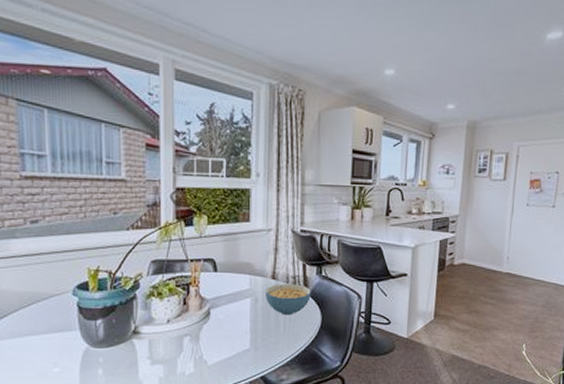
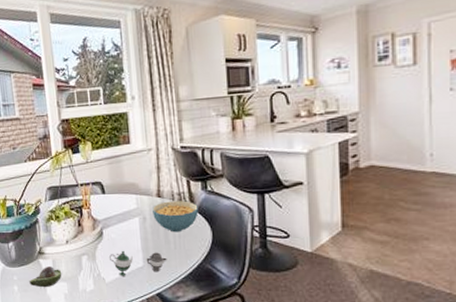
fruit: none [118,348,159,371] -> present [29,267,62,288]
teapot: none [215,332,275,359] -> present [109,250,167,276]

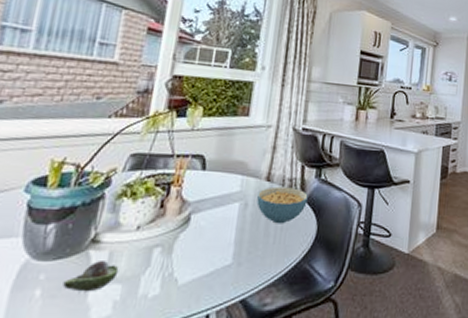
teapot: present [109,250,167,276] -> none [191,242,262,277]

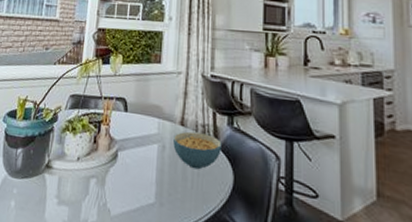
fruit: present [63,261,119,292] -> none [28,183,66,210]

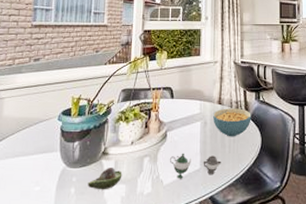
fruit: none [28,183,66,210] -> present [88,168,122,190]
teapot: none [120,179,182,213] -> present [170,153,222,179]

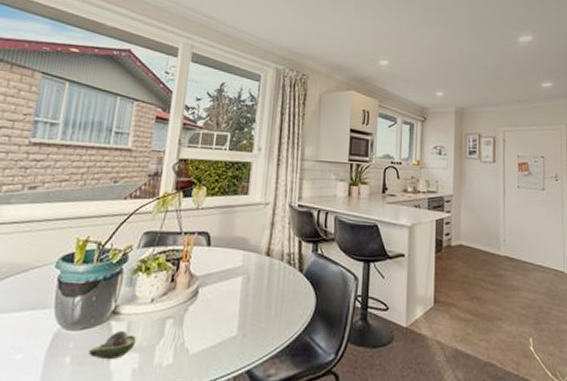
teapot: present [170,153,222,179] -> none [199,314,265,347]
cereal bowl: present [213,108,251,137] -> none [258,261,306,298]

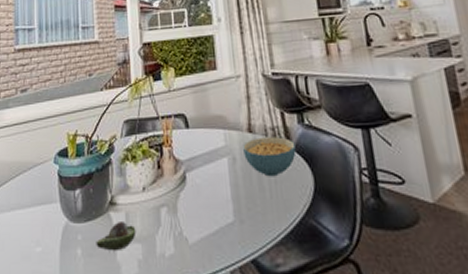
cereal bowl: none [258,261,306,298] -> present [243,137,296,177]

